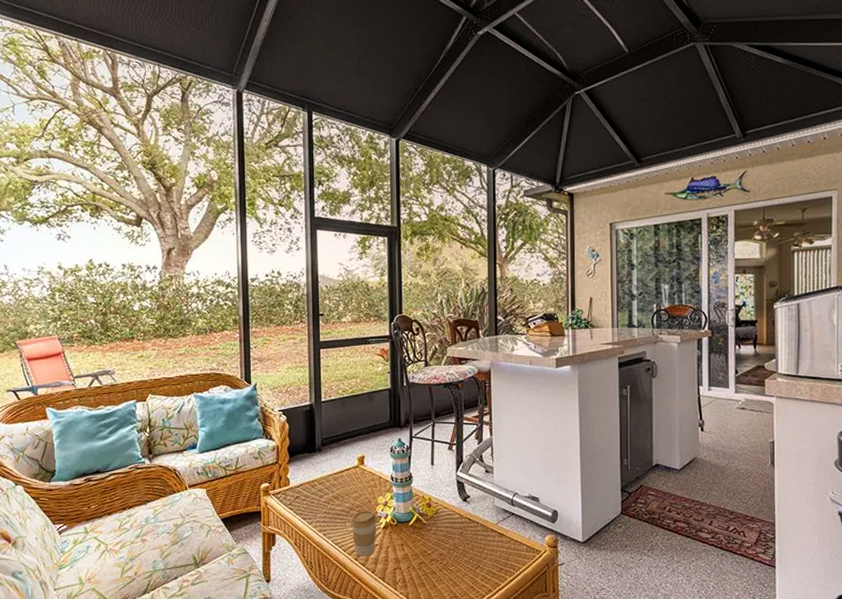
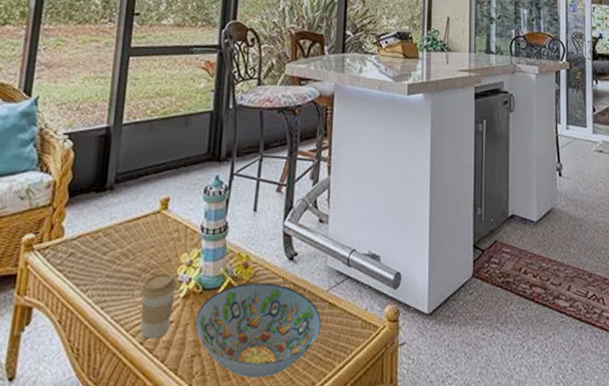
decorative bowl: none [394,518,494,586] -> present [195,282,322,379]

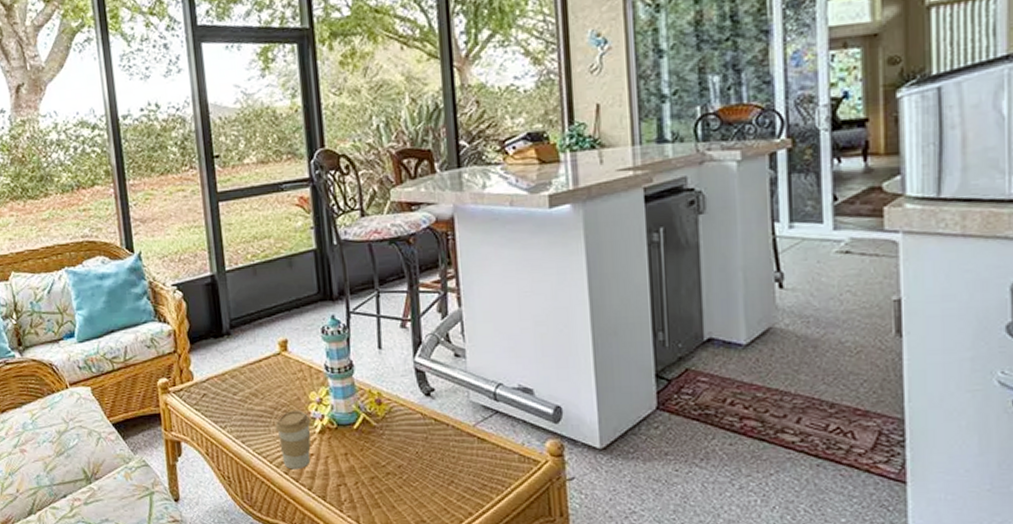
decorative bowl: present [195,282,322,379] -> none [335,418,472,507]

